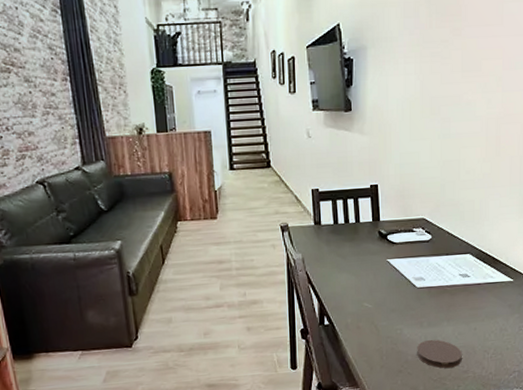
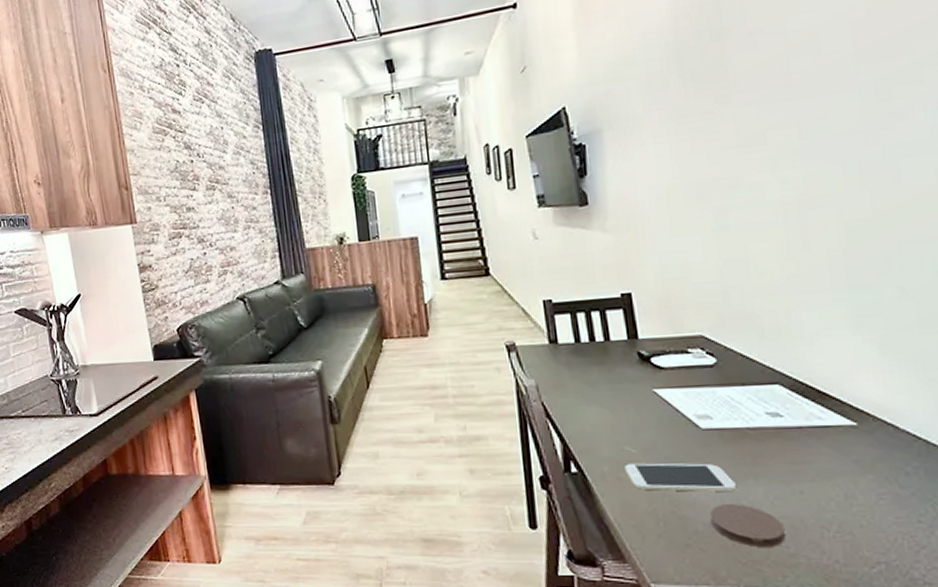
smartphone: none [363,313,436,335] -> present [625,463,737,492]

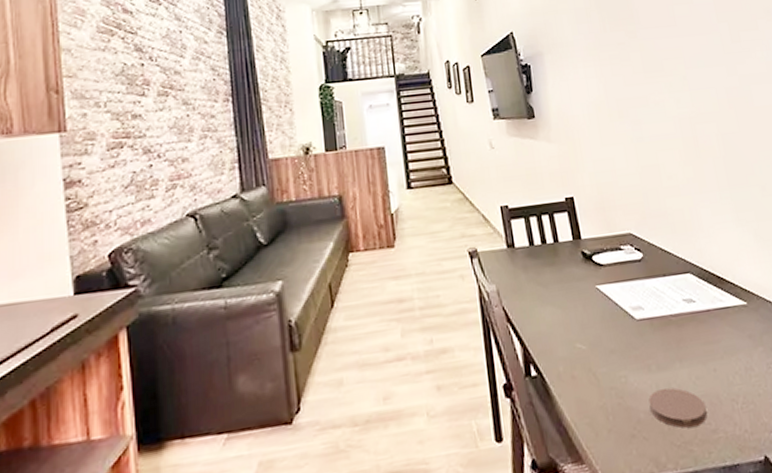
smartphone: present [625,463,737,492] -> none [577,352,668,386]

